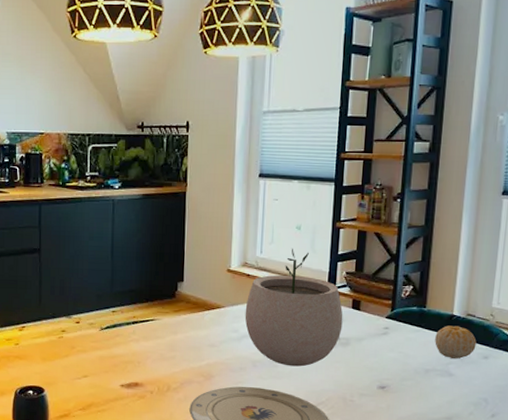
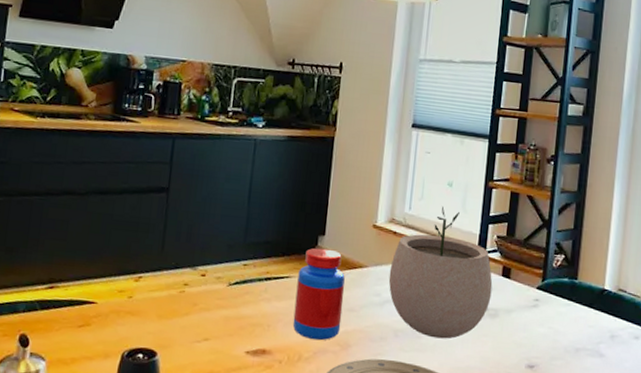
jar: none [160,293,205,373] -> present [292,248,345,341]
fruit: present [435,325,477,359] -> none [586,300,628,338]

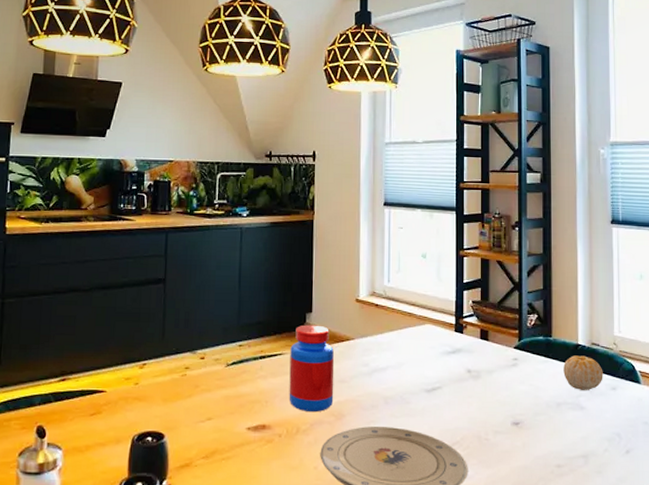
plant pot: present [388,206,493,339] -> none [375,276,472,403]
fruit: none [586,300,628,338] -> present [563,355,603,390]

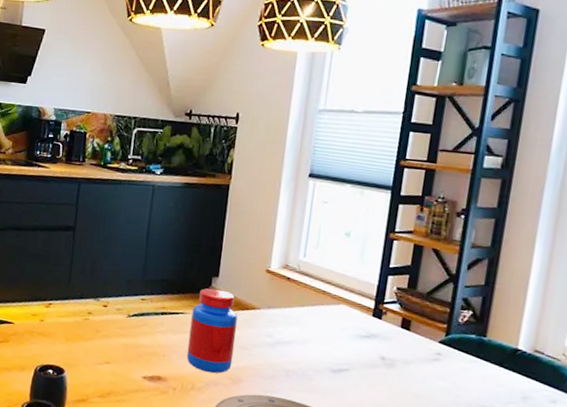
fruit: present [563,355,603,390] -> none [494,360,544,399]

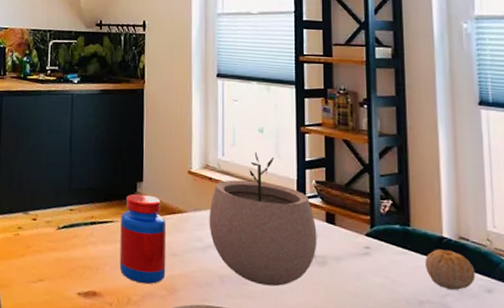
plant pot: none [281,255,391,384] -> present [209,151,317,287]
fruit: none [494,360,544,399] -> present [425,249,476,290]

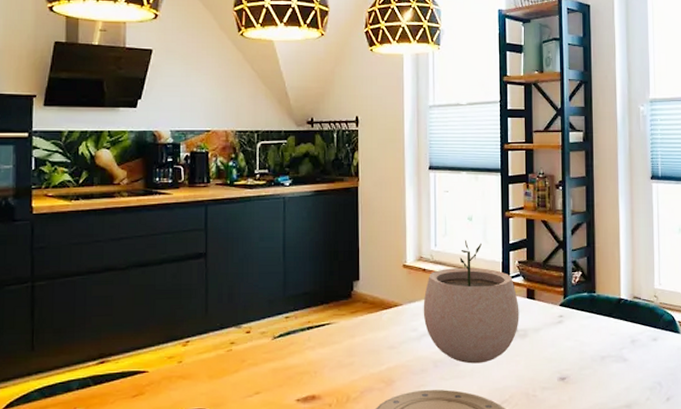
jar: present [119,193,167,284] -> none [338,292,383,380]
fruit: present [425,249,476,290] -> none [607,309,645,343]

